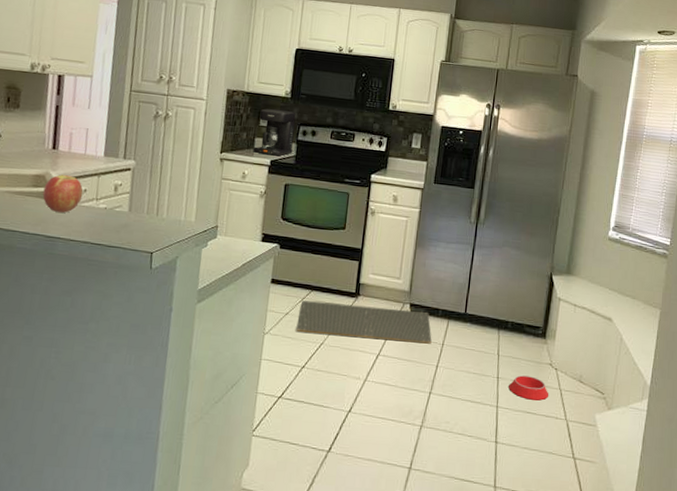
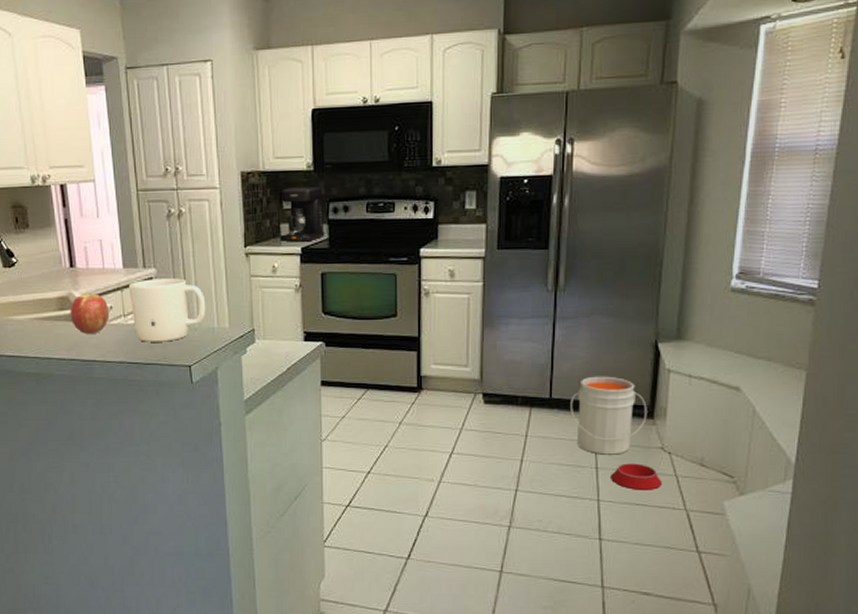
mug: none [104,169,177,228] -> present [128,278,206,342]
floor mat: present [296,300,432,344] -> none [356,400,513,437]
bucket: none [480,298,541,368] -> present [570,376,647,455]

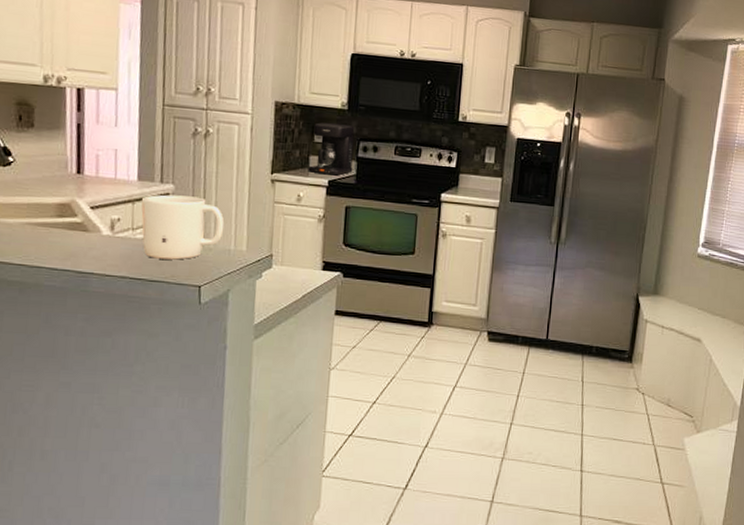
fruit: present [70,293,110,335] -> none [69,202,117,246]
bucket: present [570,376,647,455] -> none [563,322,627,394]
pet bowl: present [611,463,663,490] -> none [594,402,636,427]

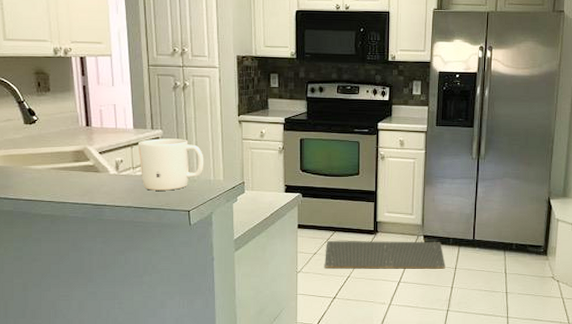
coffee maker: present [308,122,355,176] -> none [267,70,304,114]
floor mat: none [365,332,512,373] -> present [325,241,445,269]

